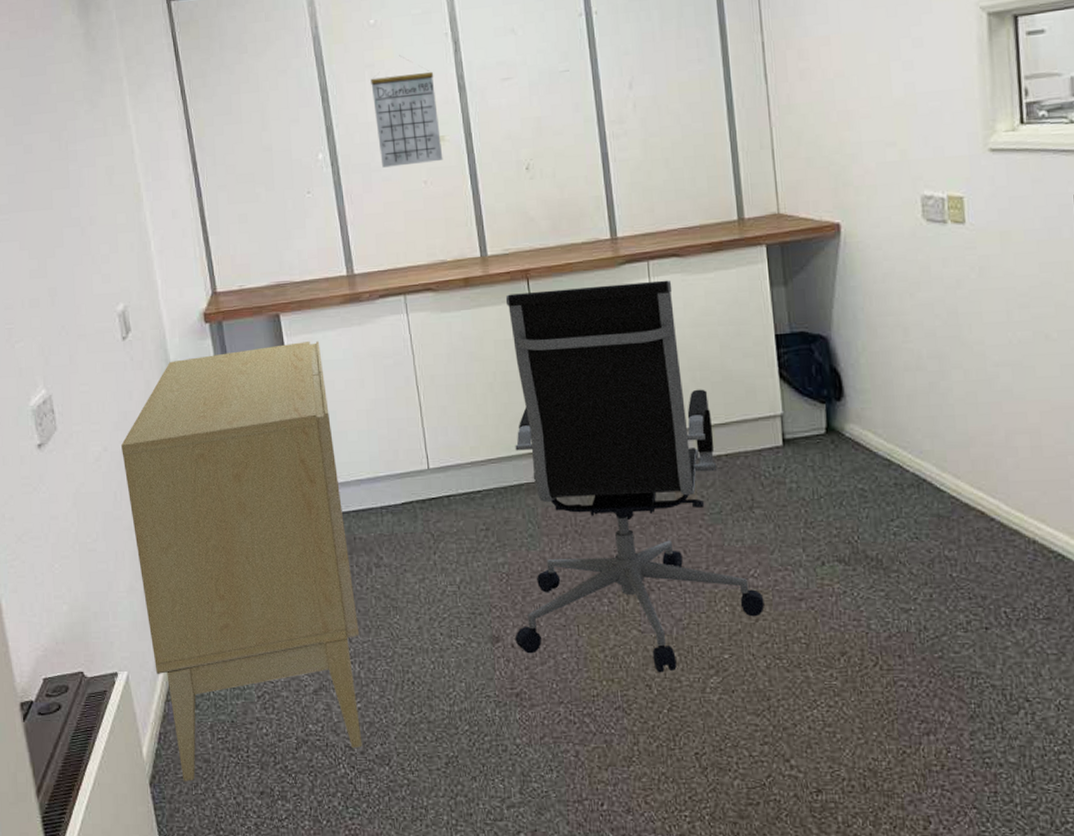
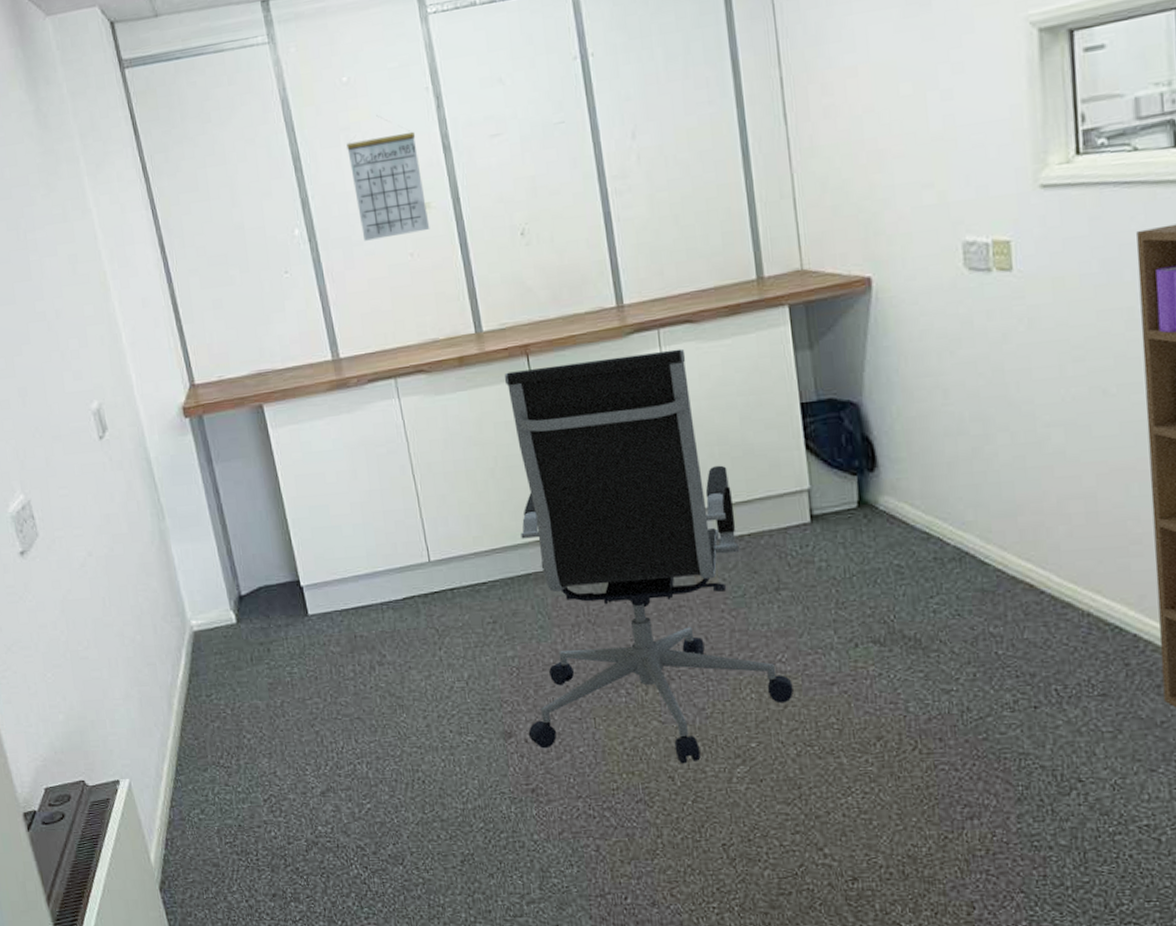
sideboard: present [121,341,363,781] -> none [106,432,375,886]

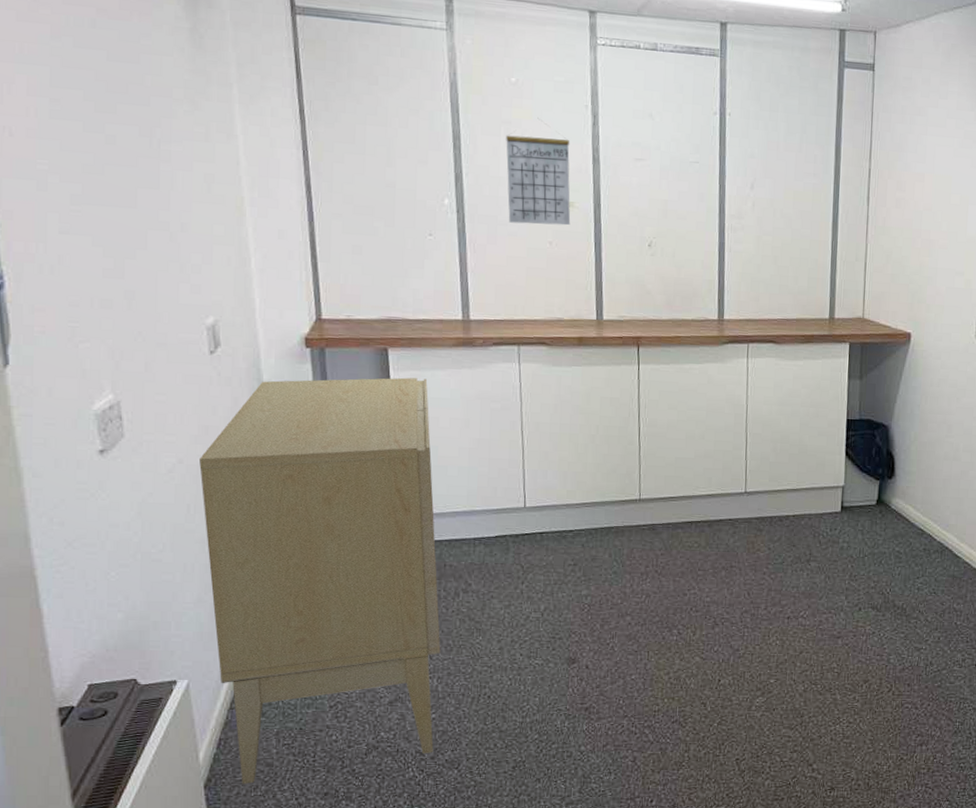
sideboard: none [106,432,375,886] -> present [199,377,441,784]
office chair: present [504,348,794,764] -> none [590,357,809,694]

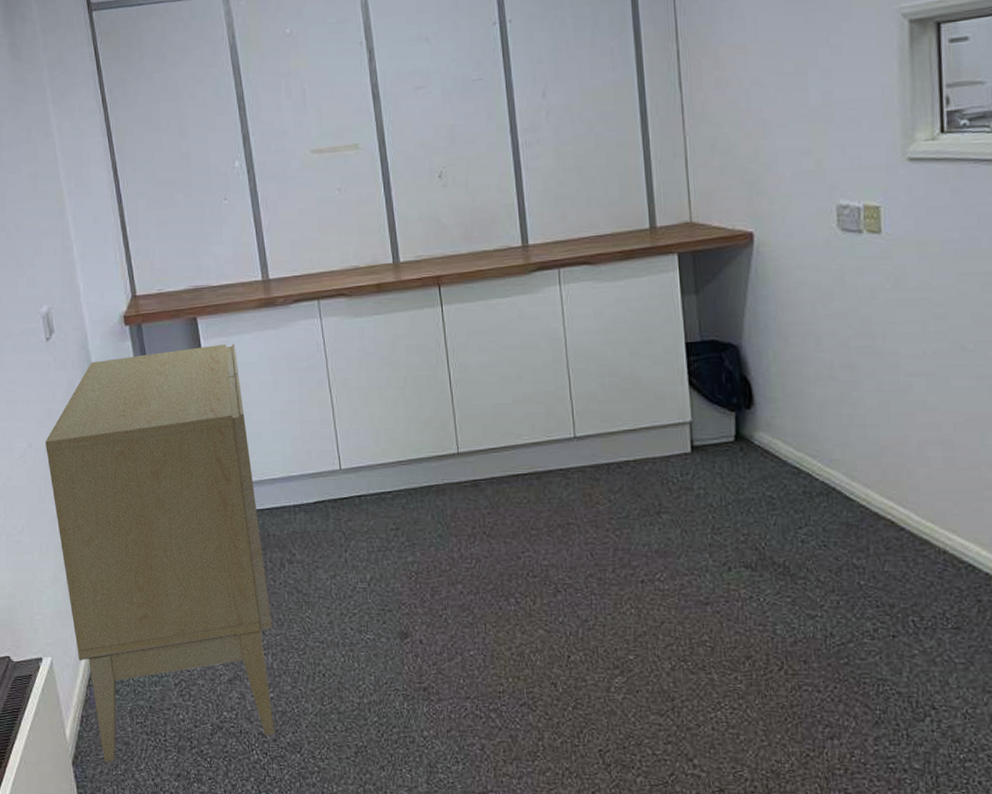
calendar: present [506,118,571,226] -> none [286,64,357,175]

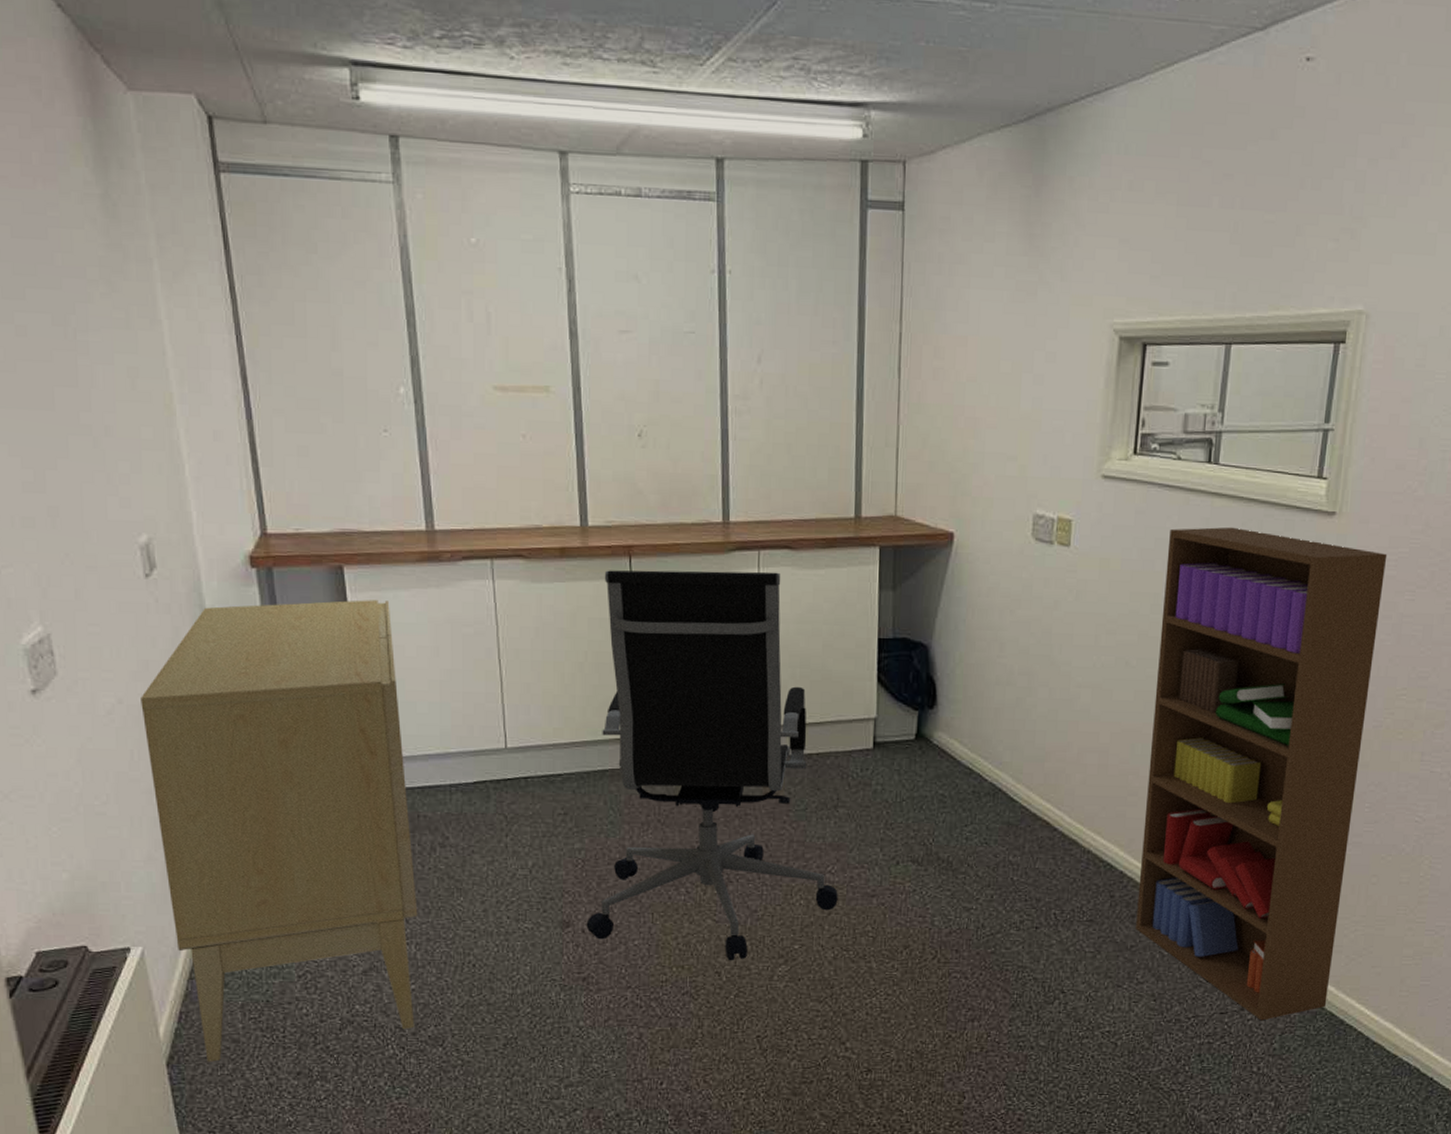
office chair: none [417,287,670,672] -> present [586,570,838,961]

